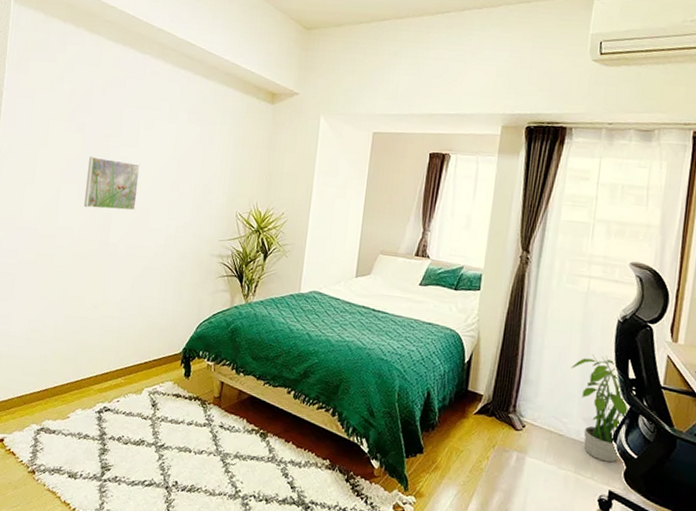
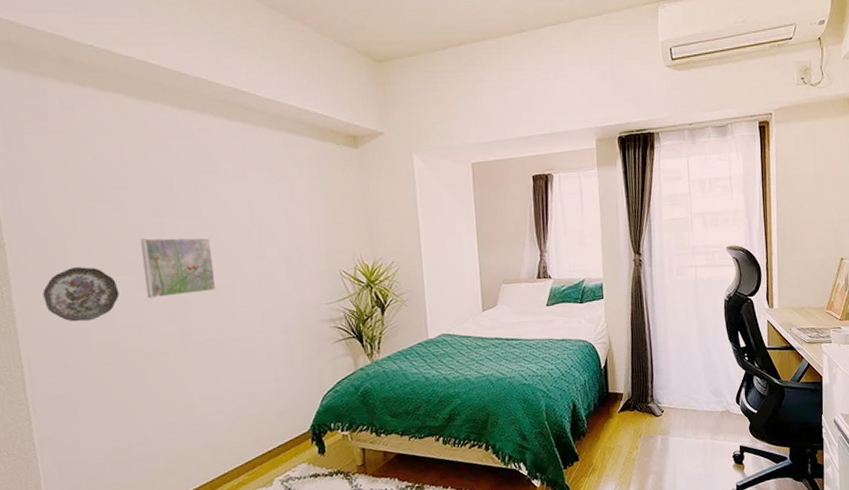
decorative plate: none [13,171,65,217] -> present [43,267,120,322]
potted plant: present [571,355,628,463] -> none [693,333,744,423]

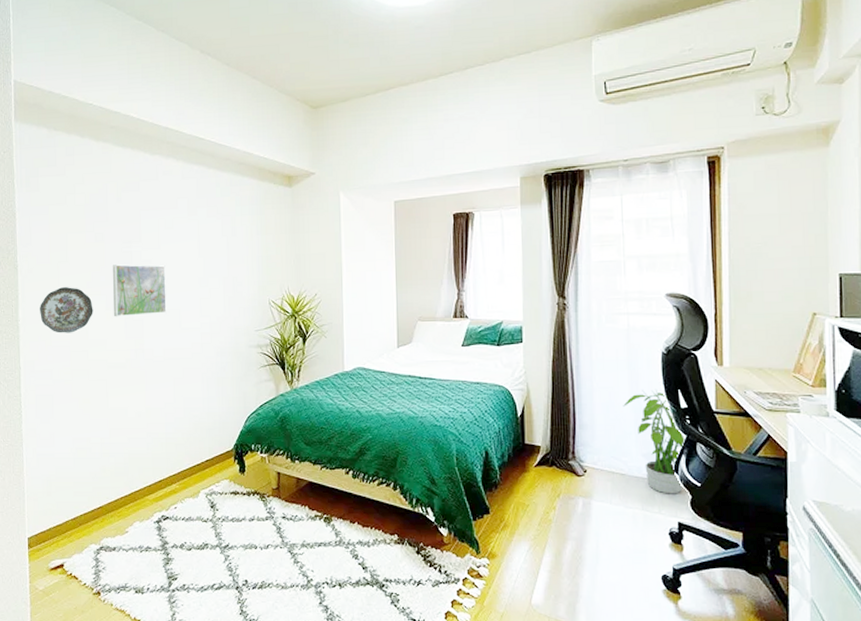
potted plant: none [693,333,744,423] -> present [623,390,685,494]

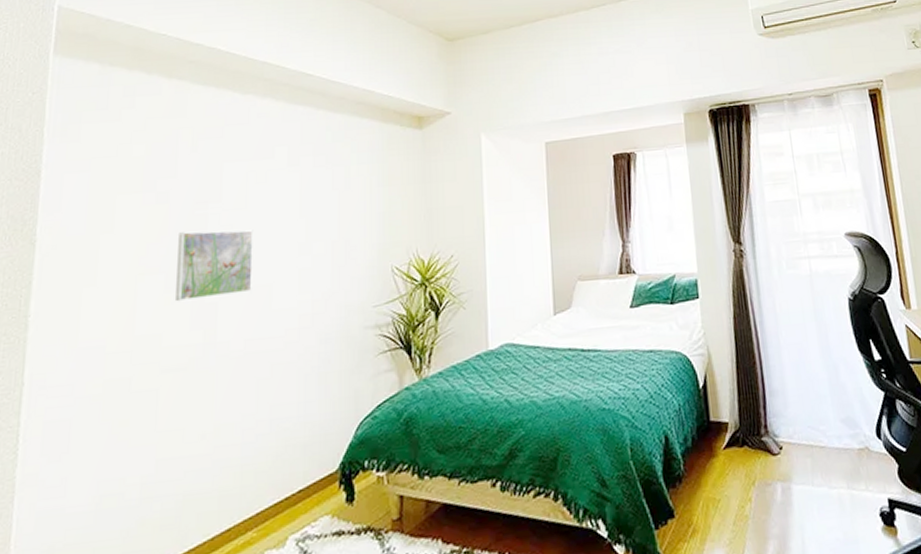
decorative plate: present [40,287,93,333] -> none [63,265,146,330]
potted plant: present [623,390,685,494] -> none [814,342,888,466]

